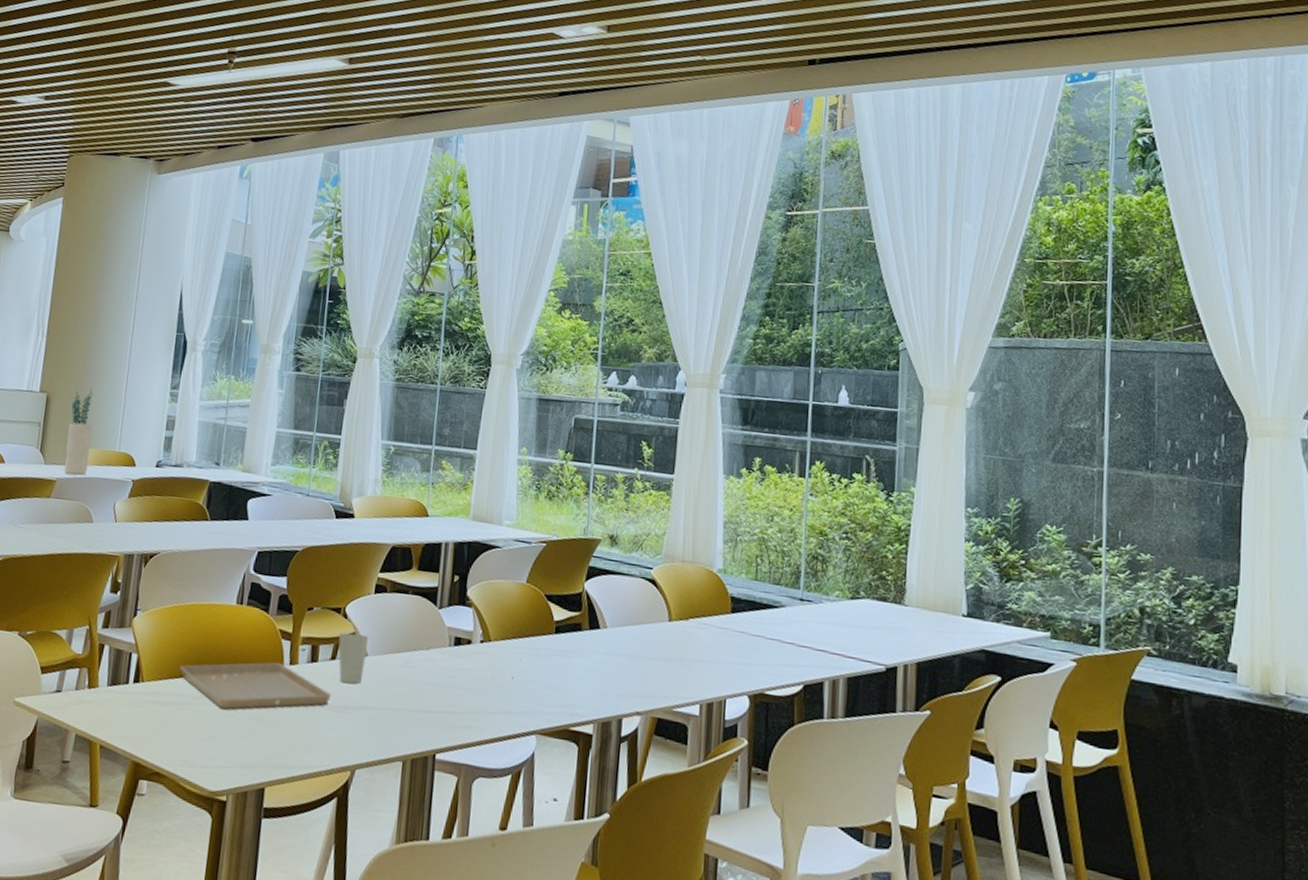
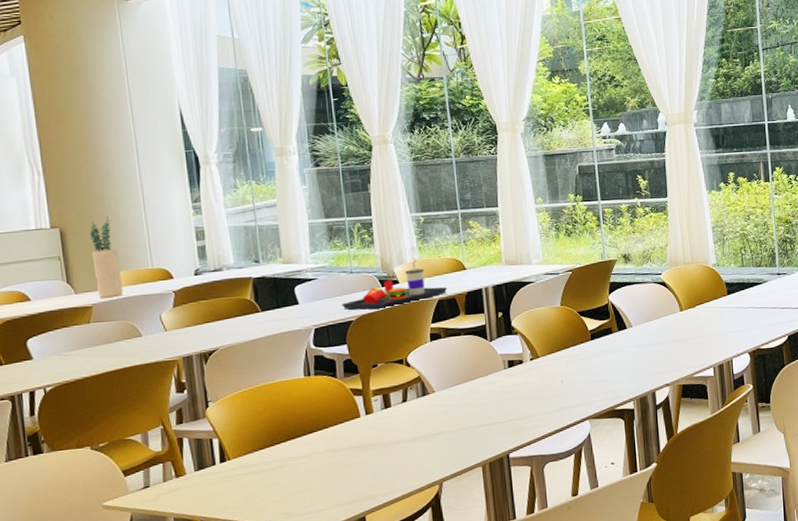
tray: present [179,662,331,711] -> none [262,415,409,465]
food tray: none [291,493,404,545] -> present [342,259,447,310]
cup: present [338,632,369,684] -> none [406,376,434,419]

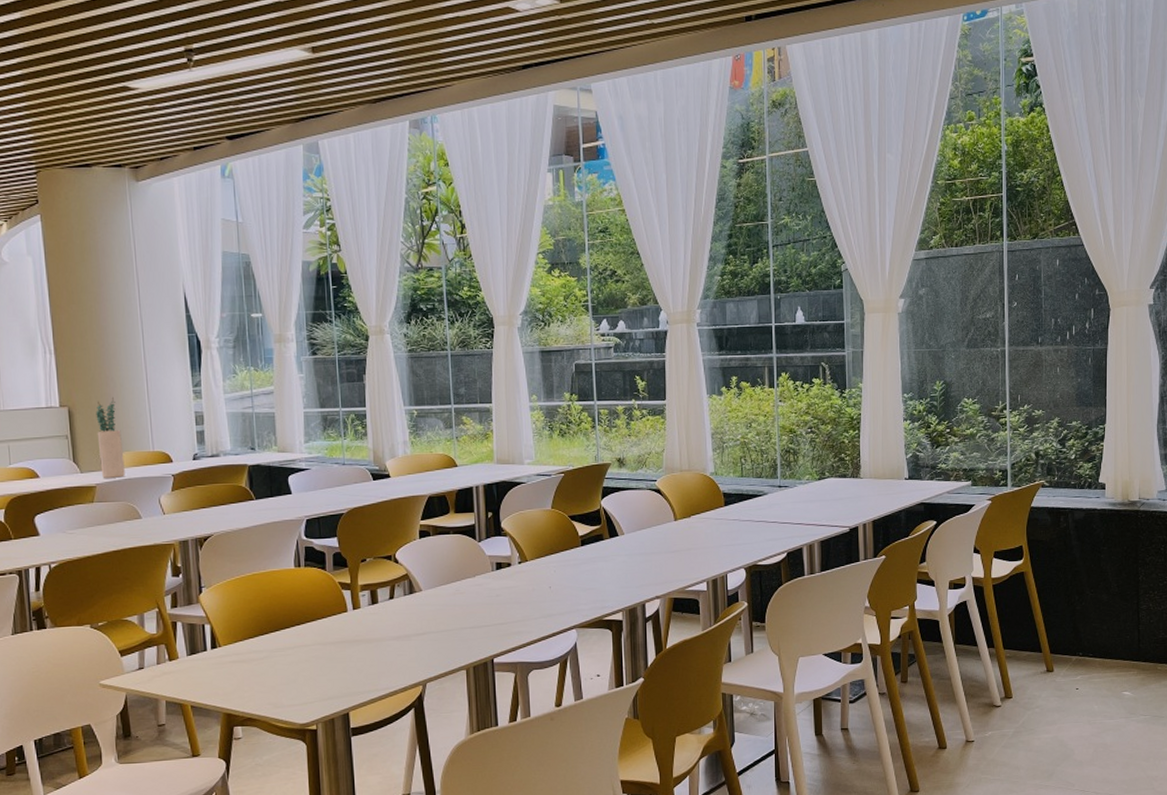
food tray: present [342,259,447,310] -> none [333,453,438,503]

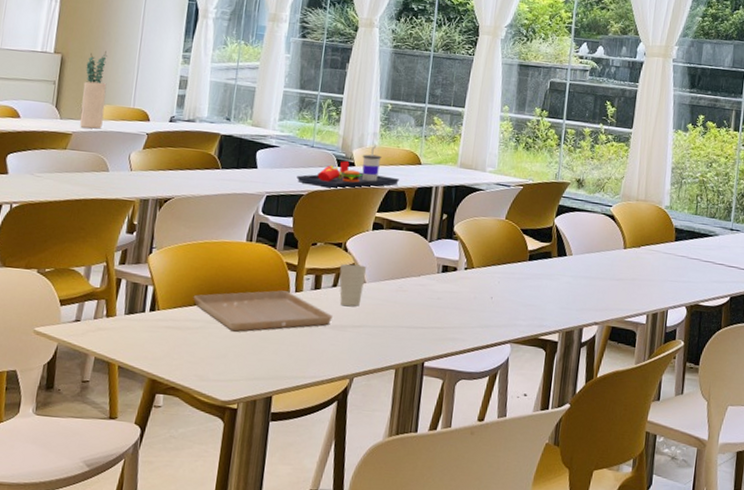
tray: none [252,610,395,657] -> present [193,290,333,332]
food tray: none [333,453,438,503] -> present [297,145,399,189]
cup: none [394,574,421,617] -> present [339,264,367,307]

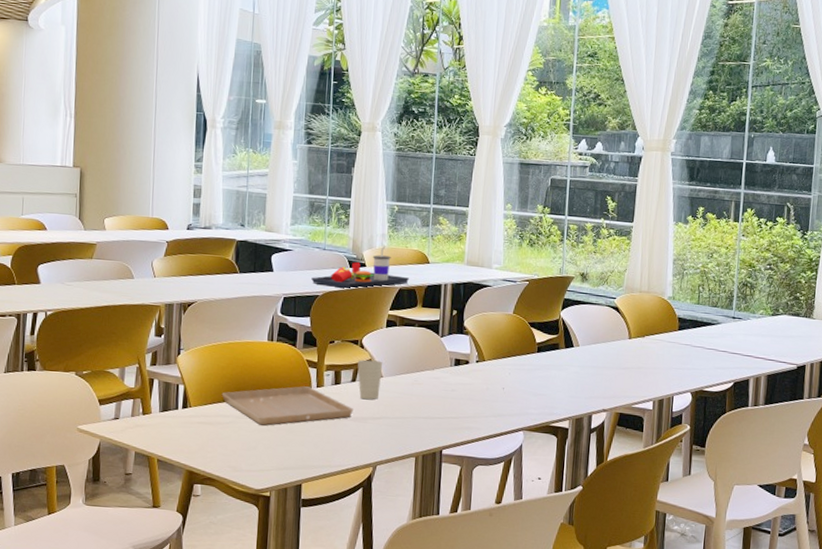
vase: present [79,50,107,129] -> none [102,163,126,239]

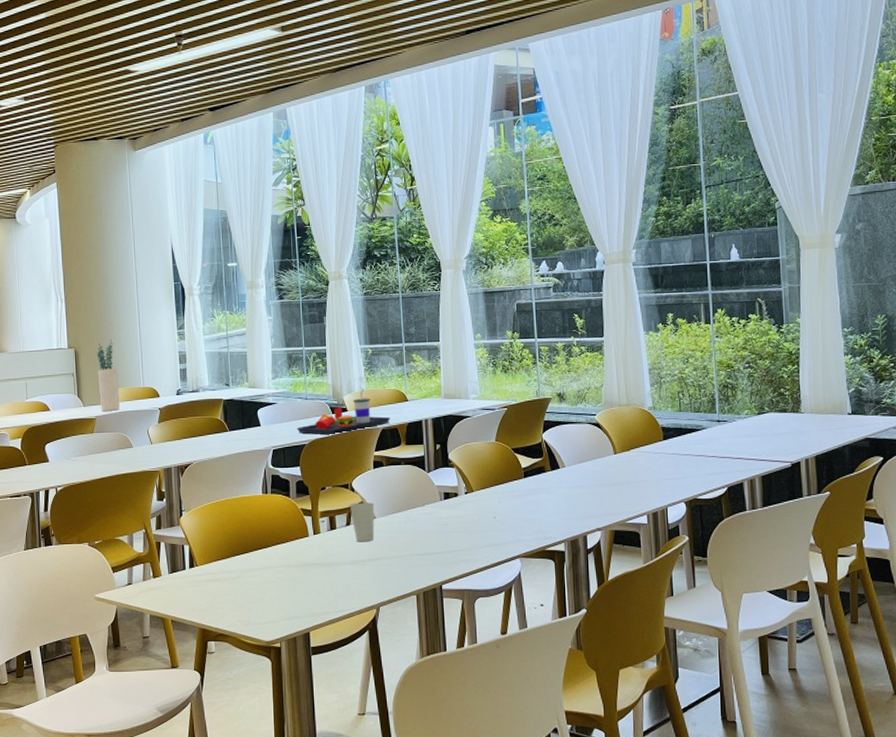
vase: none [102,163,126,239] -> present [97,339,120,412]
tray: present [221,386,353,426] -> none [224,535,351,577]

